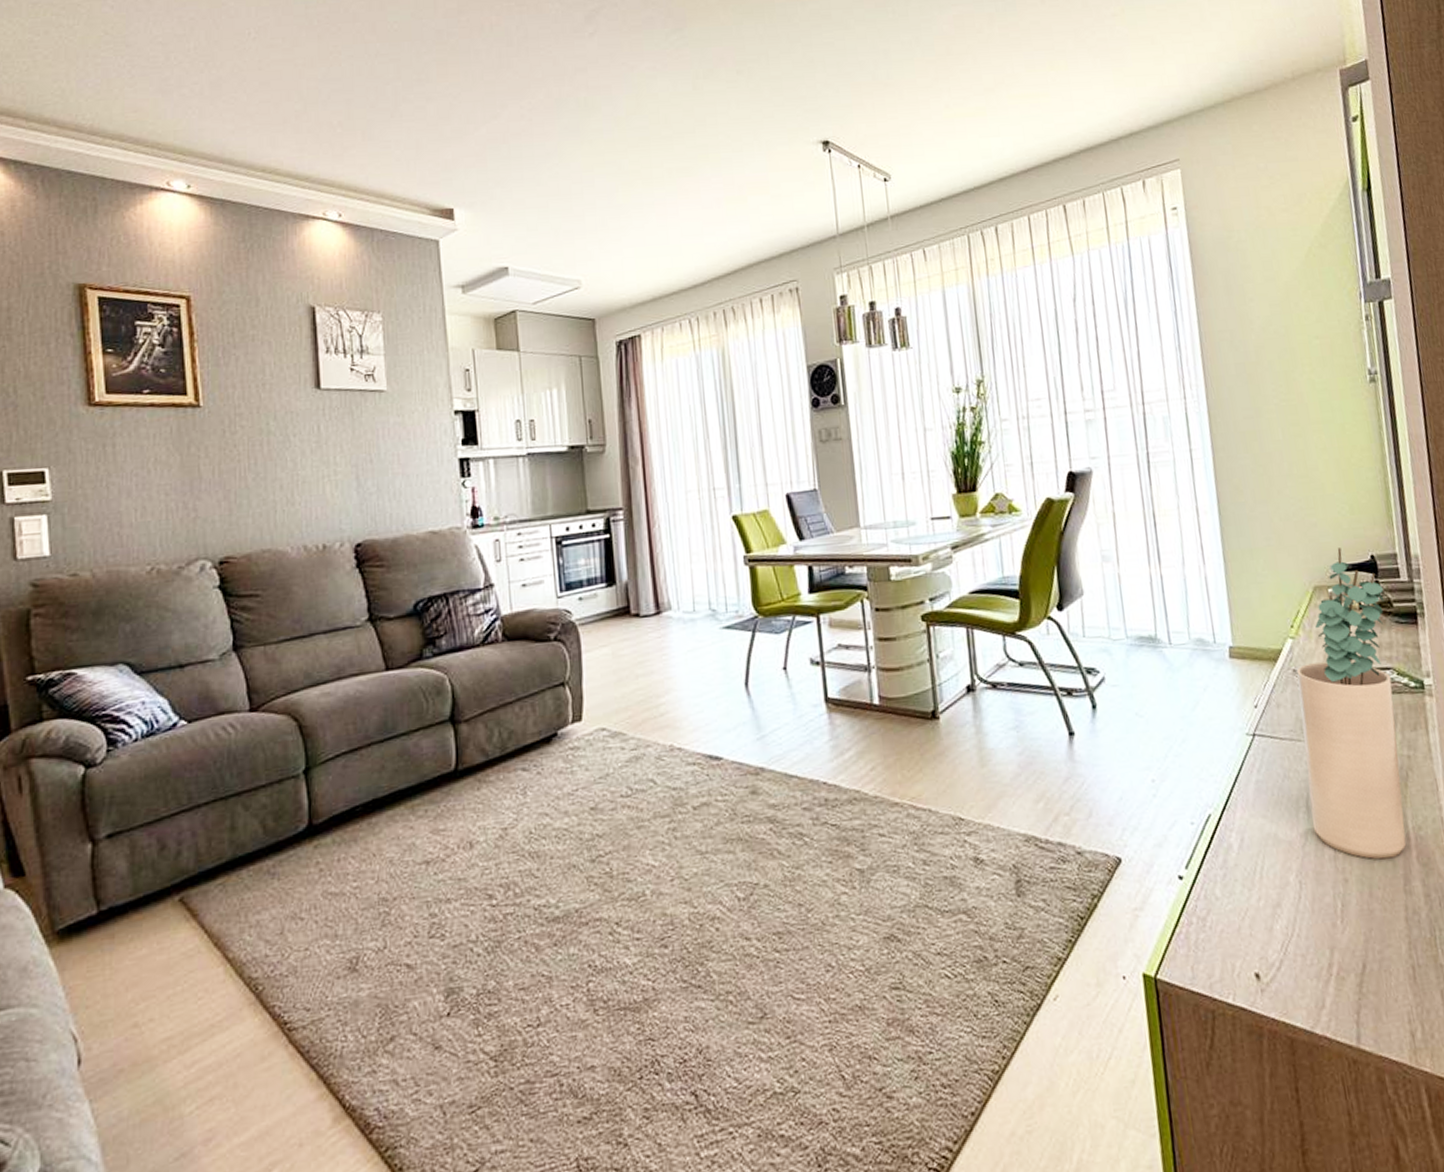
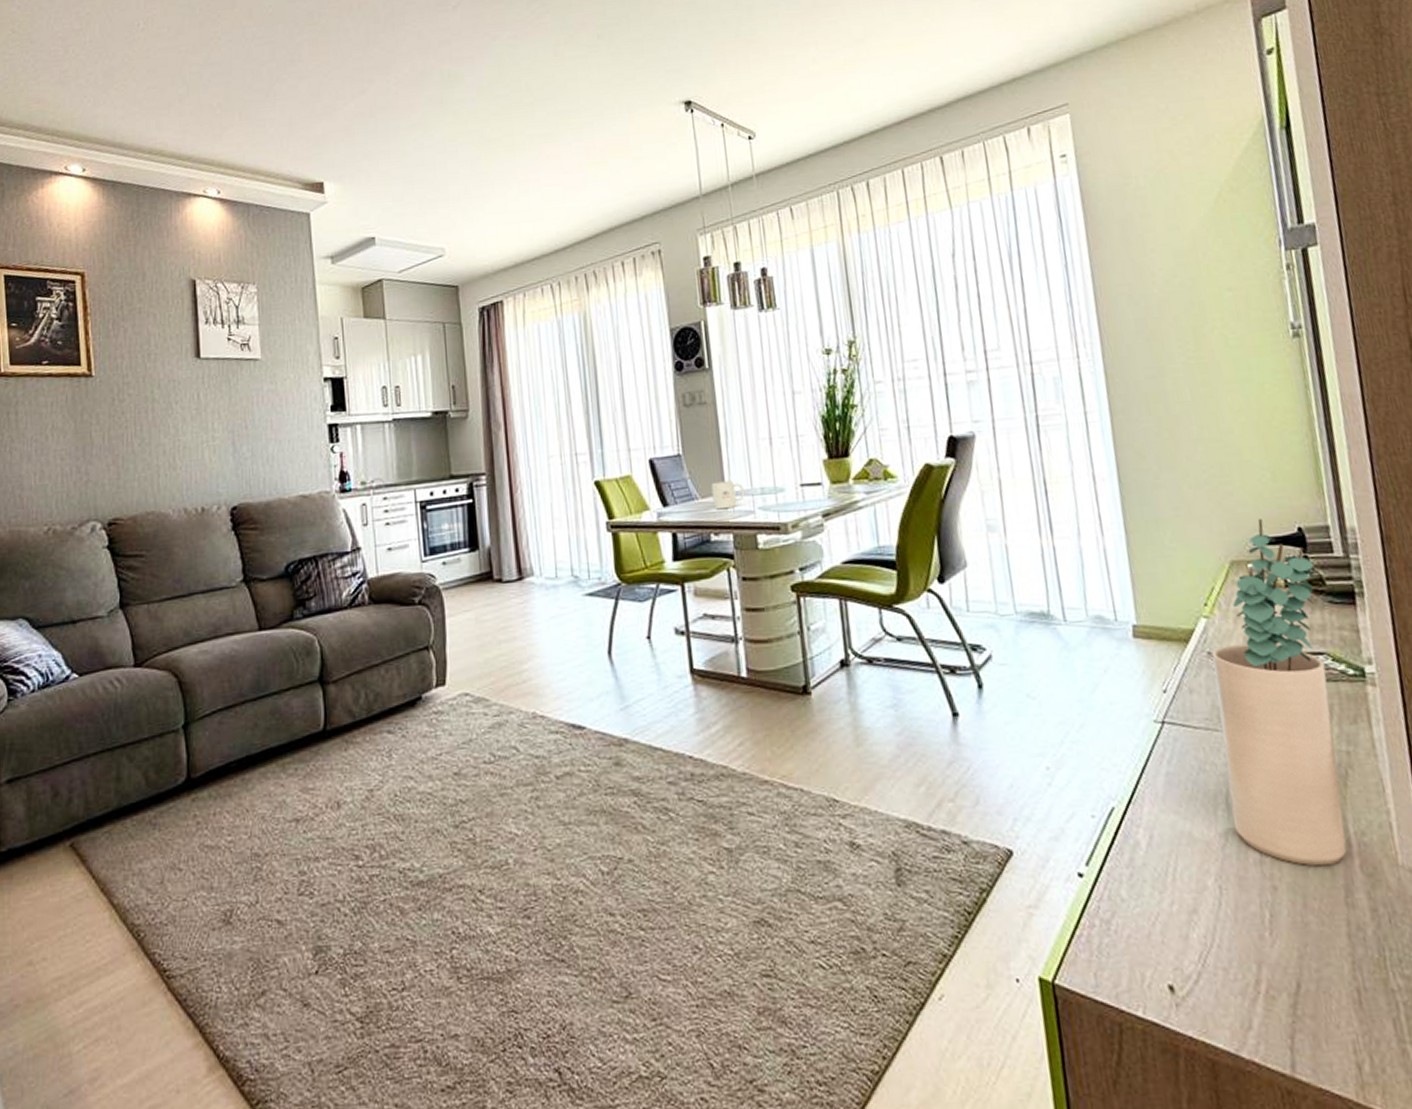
mug: none [846,514,879,543] -> present [711,480,745,510]

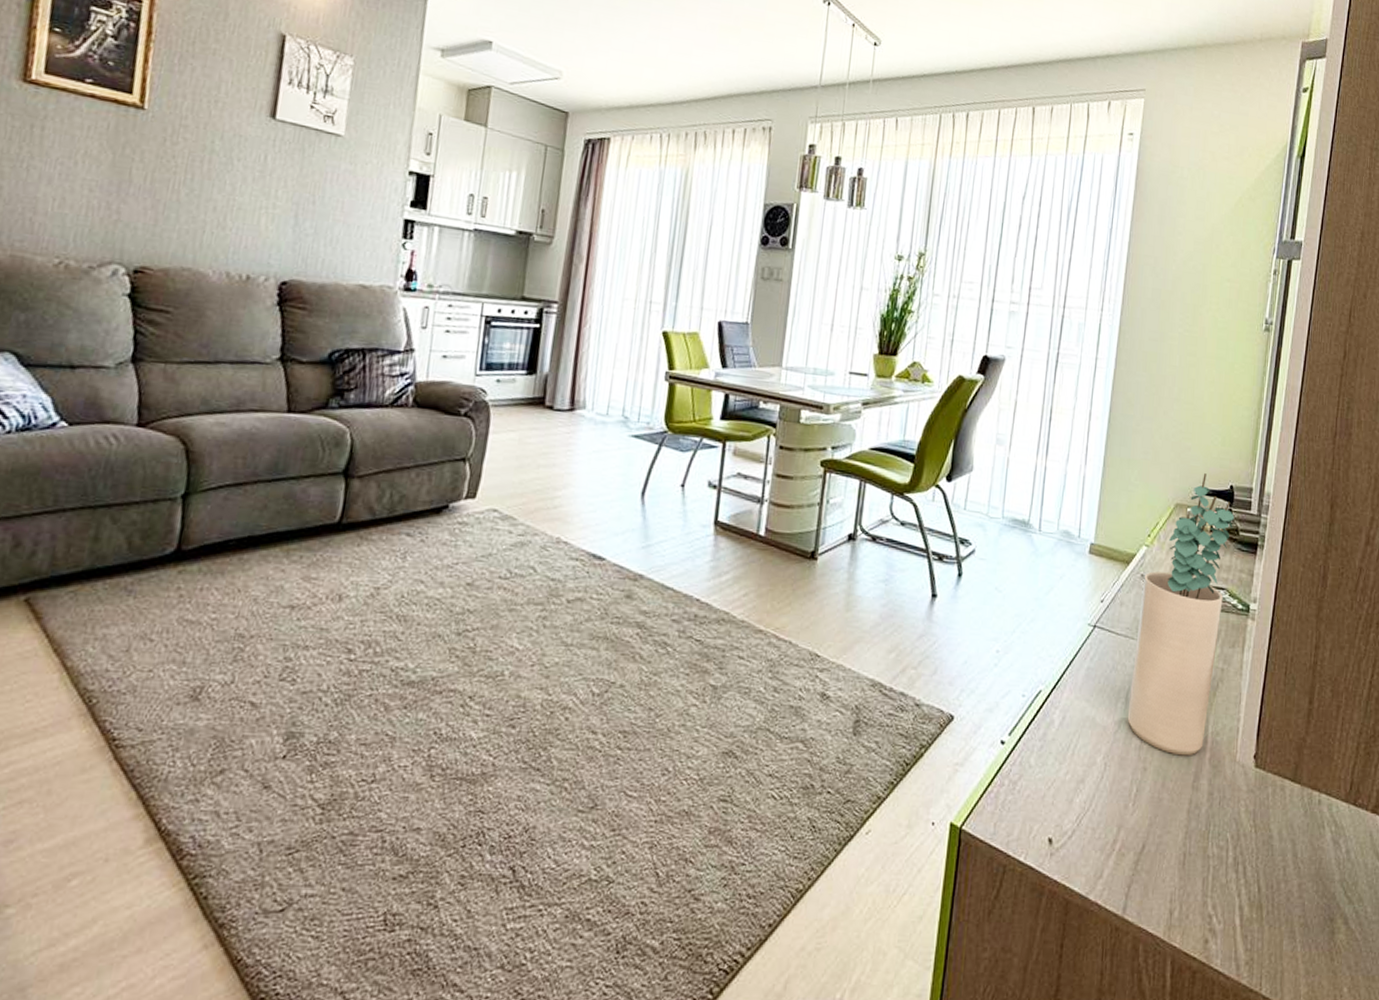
mug: present [711,480,745,510] -> none [768,354,800,382]

